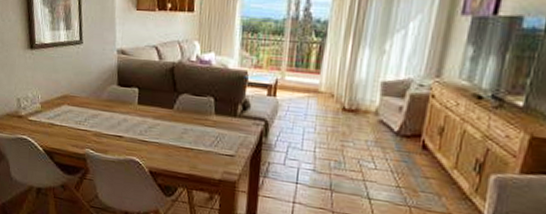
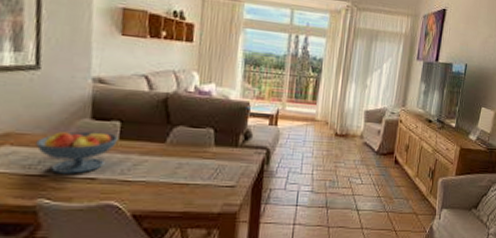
fruit bowl: none [83,95,138,131] -> present [35,131,119,174]

